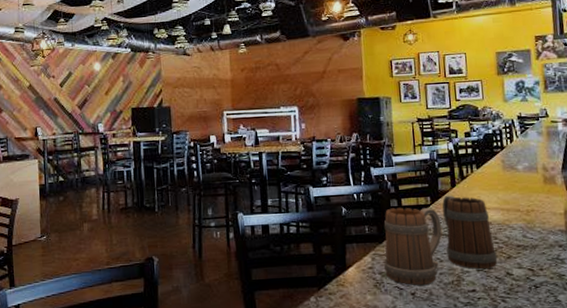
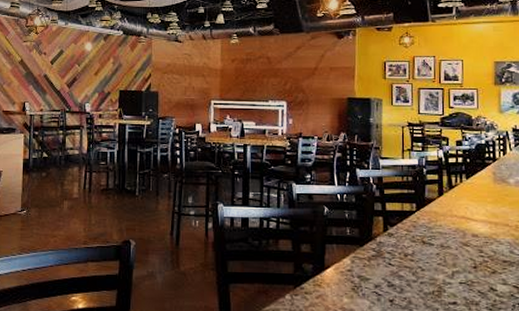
beer mug: present [383,207,442,285] -> none [364,211,426,292]
beer mug: present [442,195,498,270] -> none [428,204,482,283]

